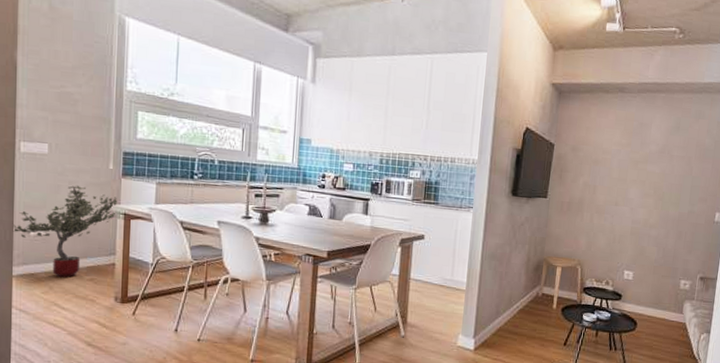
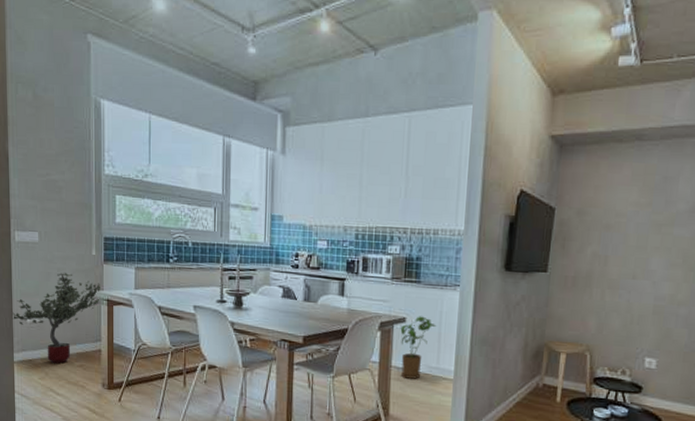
house plant: none [419,234,452,290] -> present [400,316,437,379]

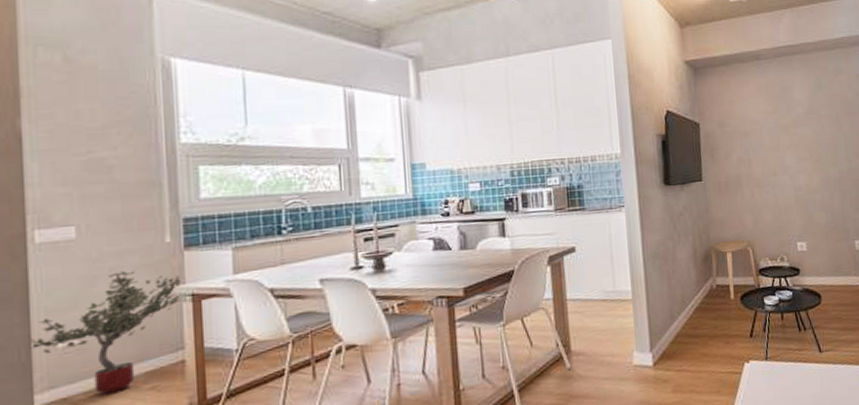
house plant: present [400,316,437,379] -> none [570,242,607,309]

